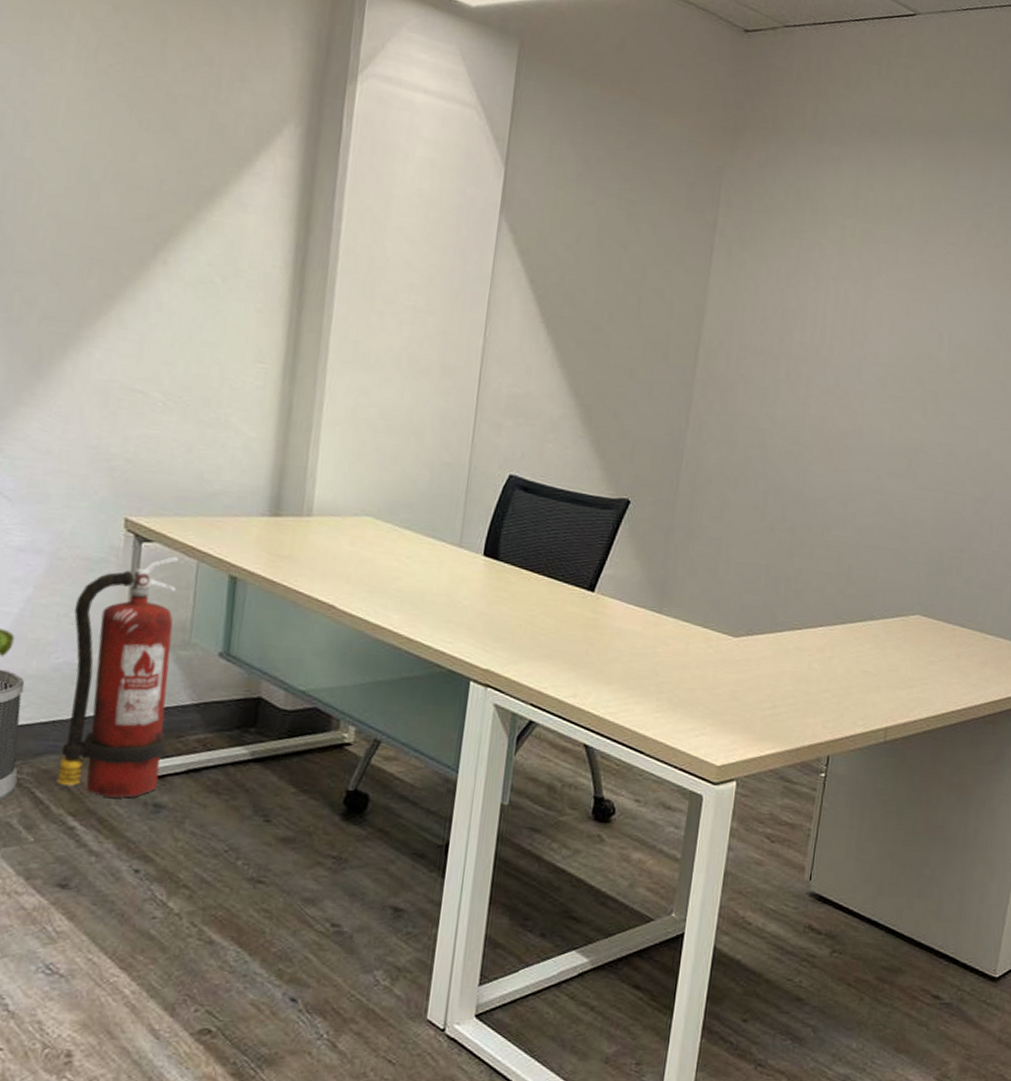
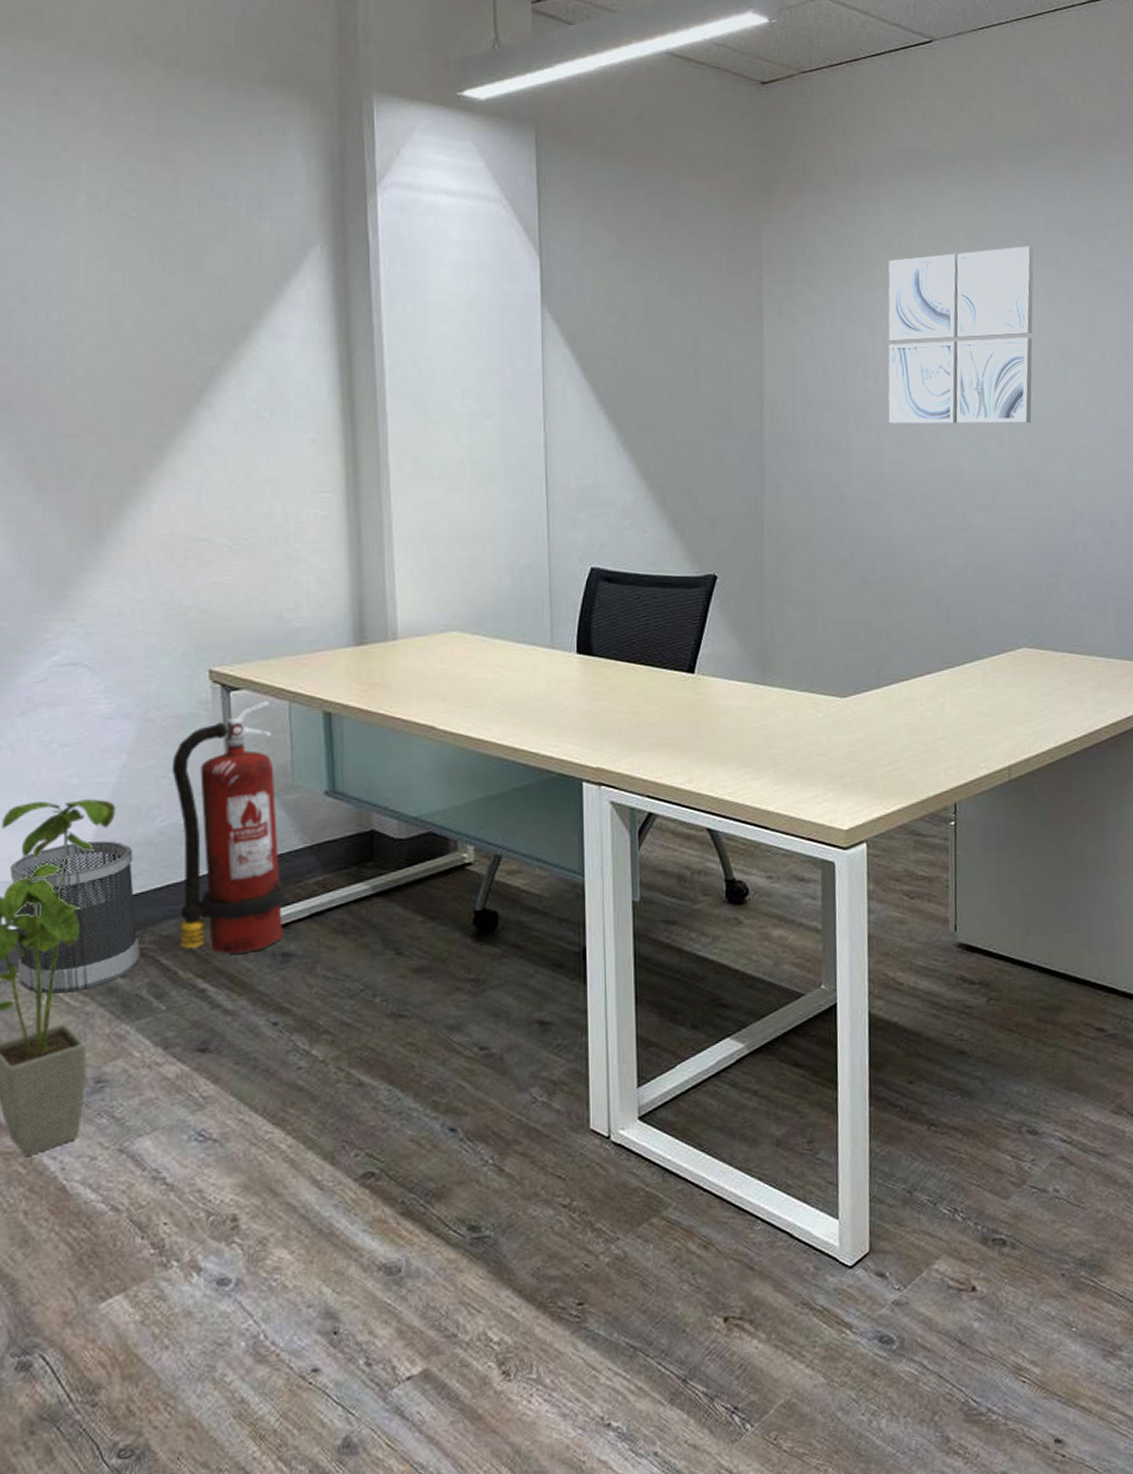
wall art: none [819,220,984,398] -> present [888,246,1034,423]

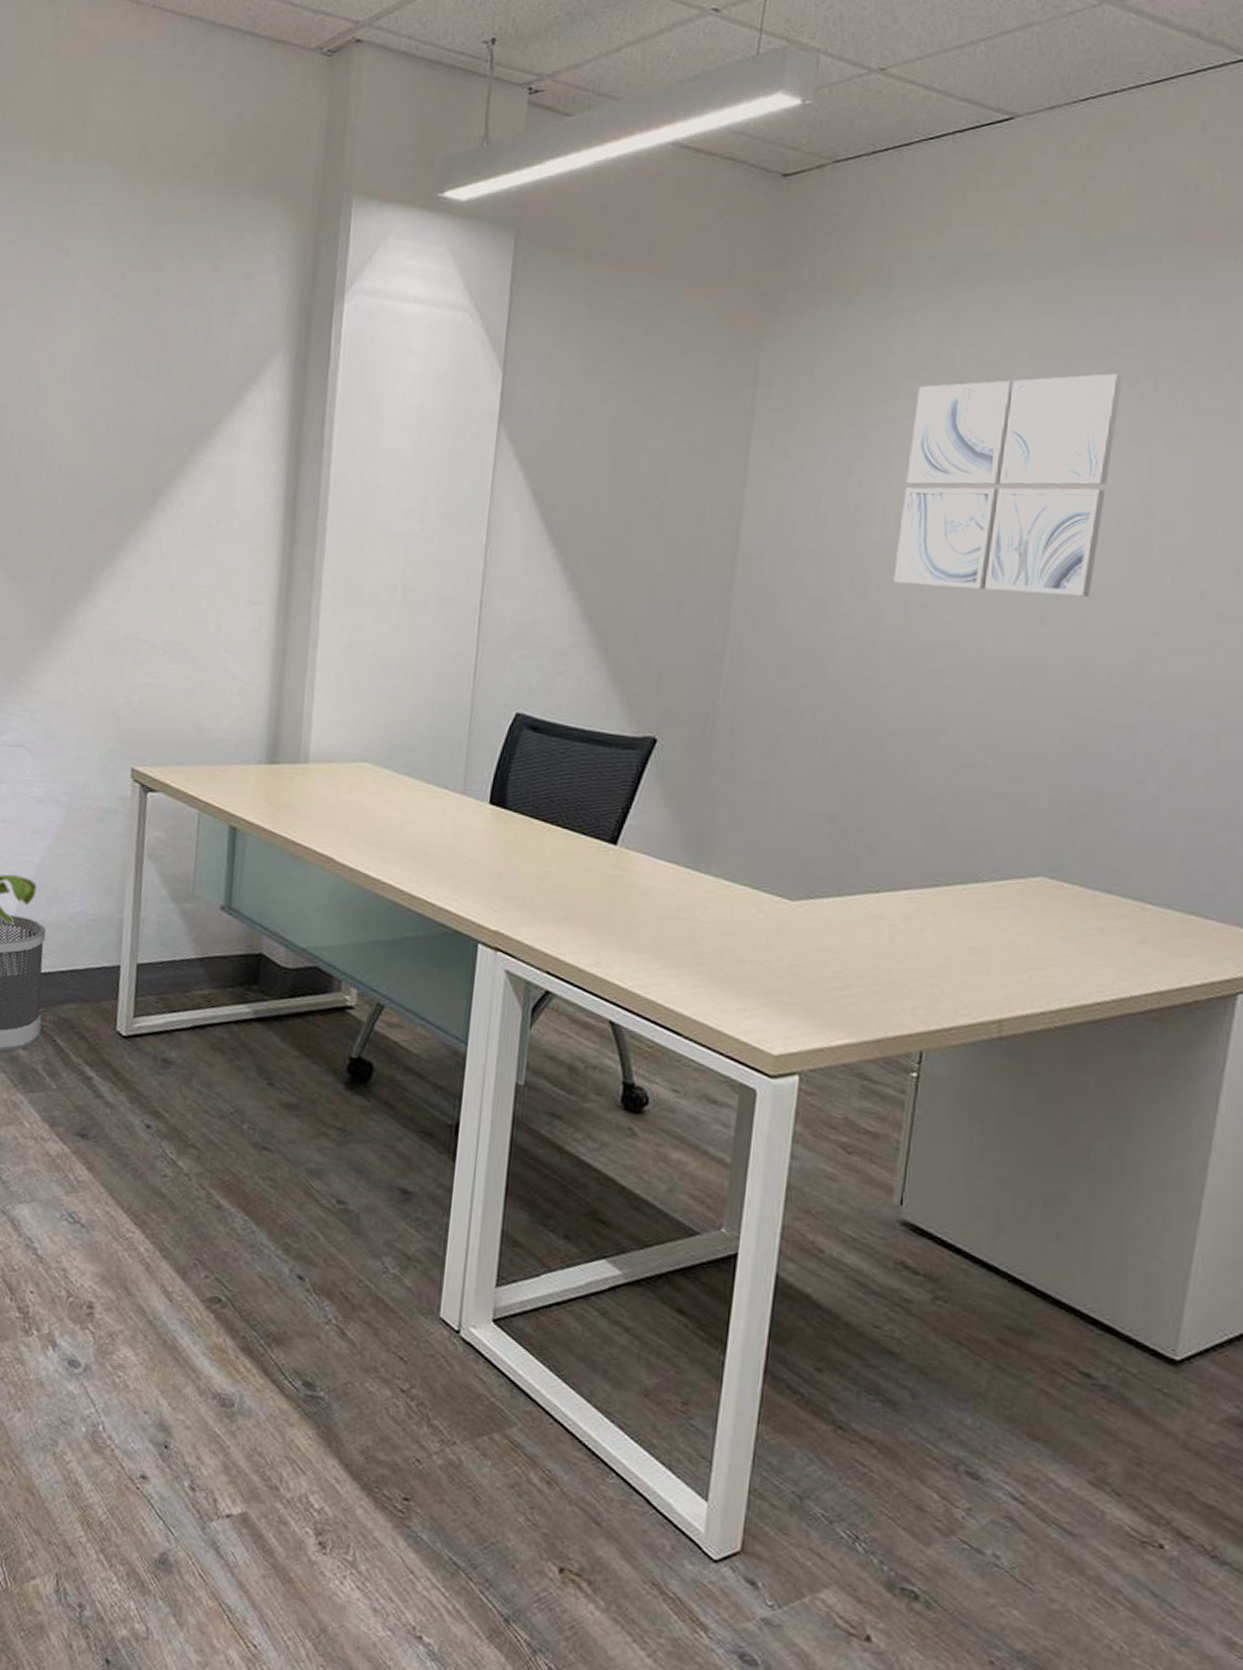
fire extinguisher: present [171,701,285,955] -> none [76,806,182,1051]

